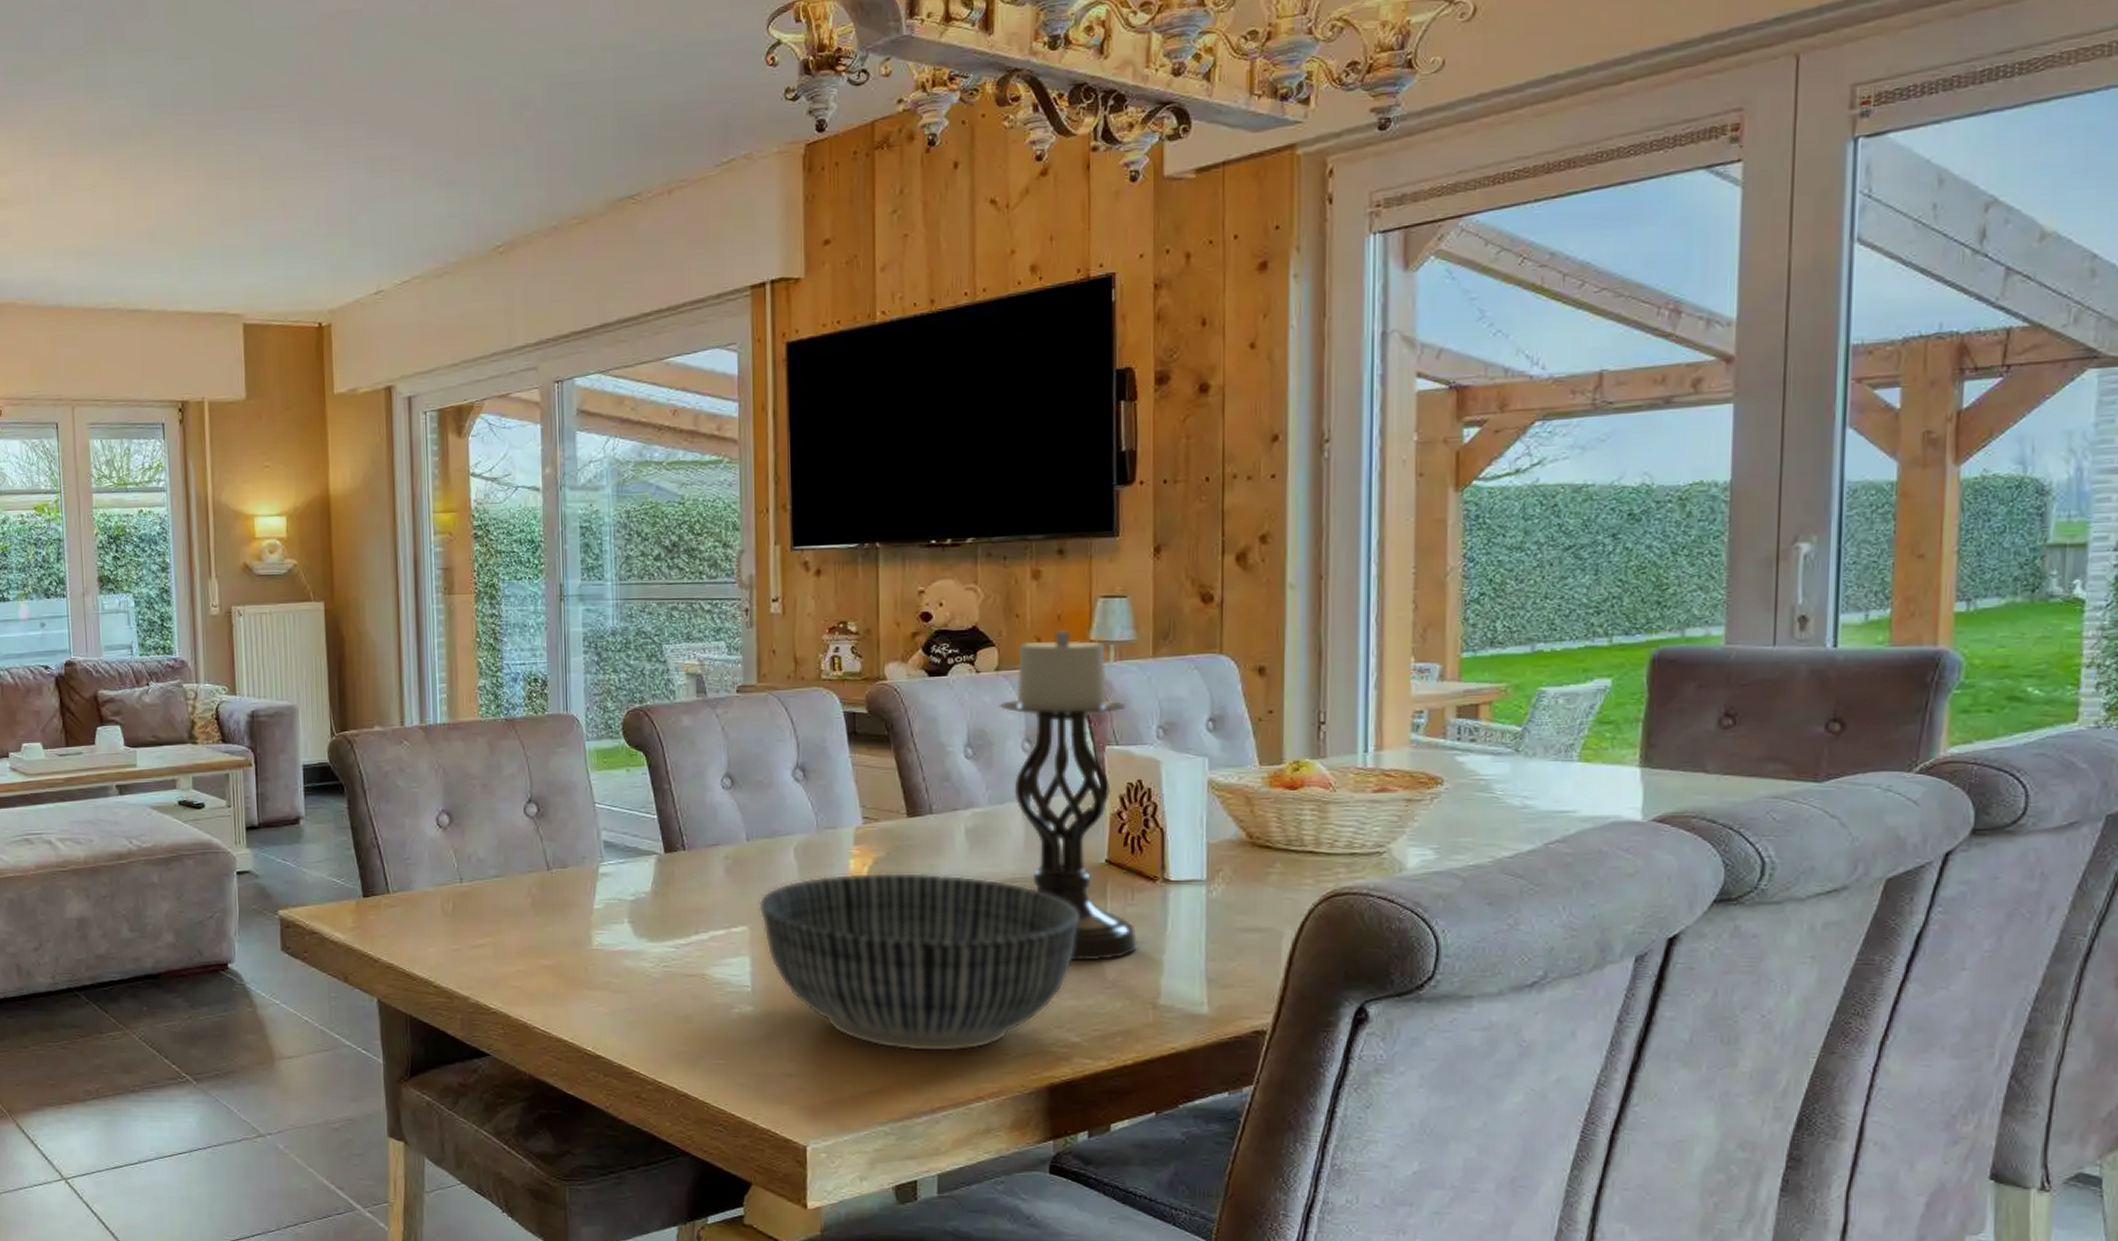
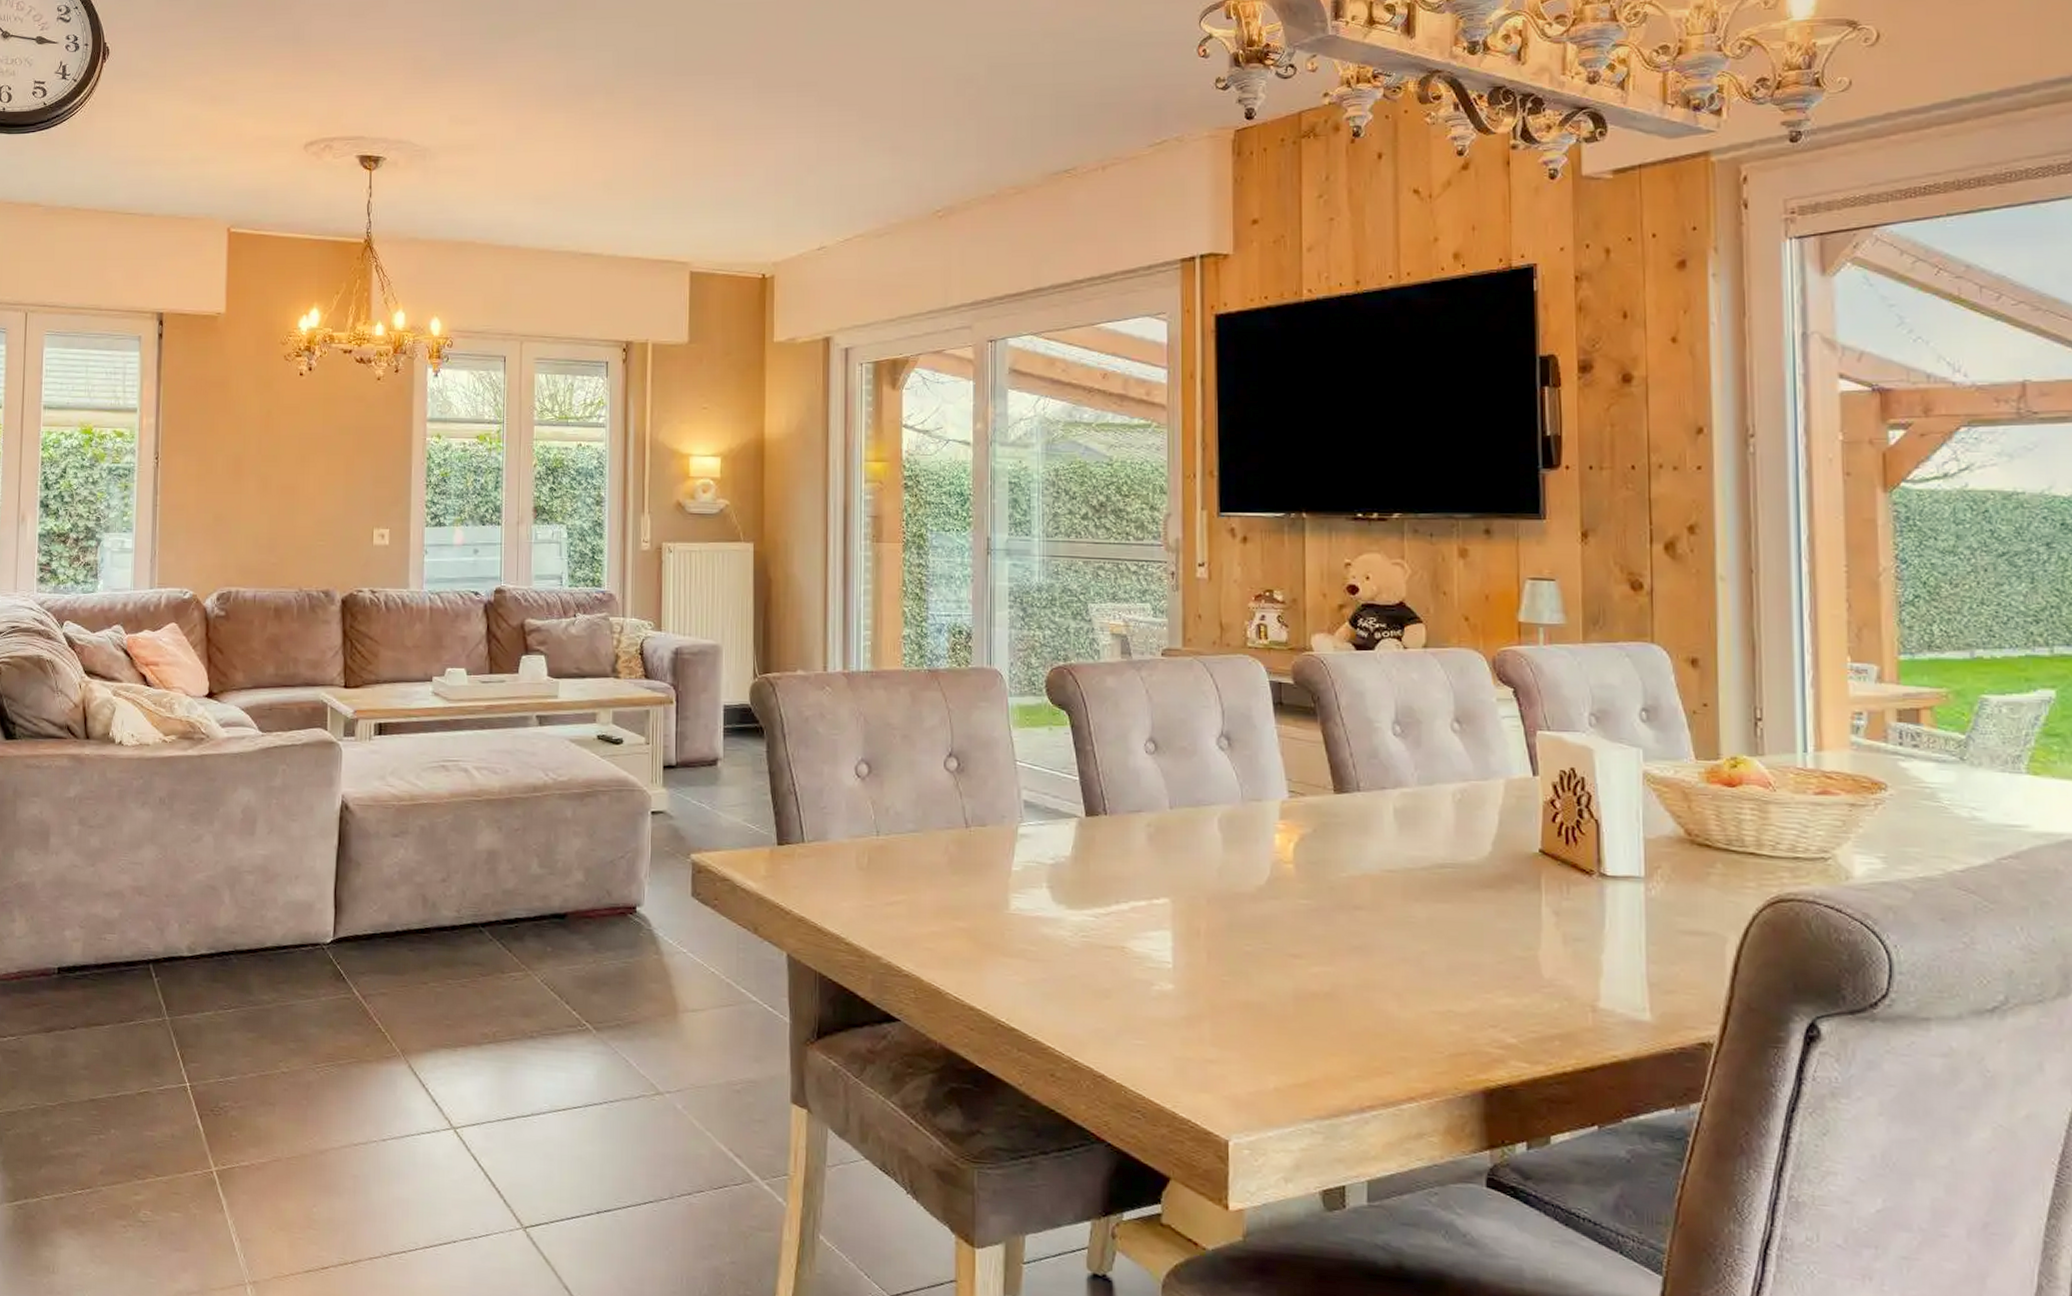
bowl: present [759,872,1079,1052] -> none [1181,848,1513,1047]
candle holder: present [998,630,1139,961] -> none [1427,610,1576,956]

